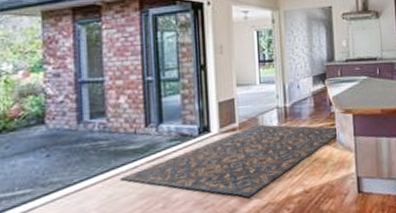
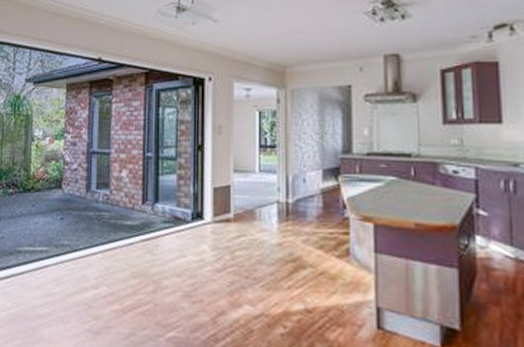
rug: present [120,124,339,197] -> none [117,219,354,301]

